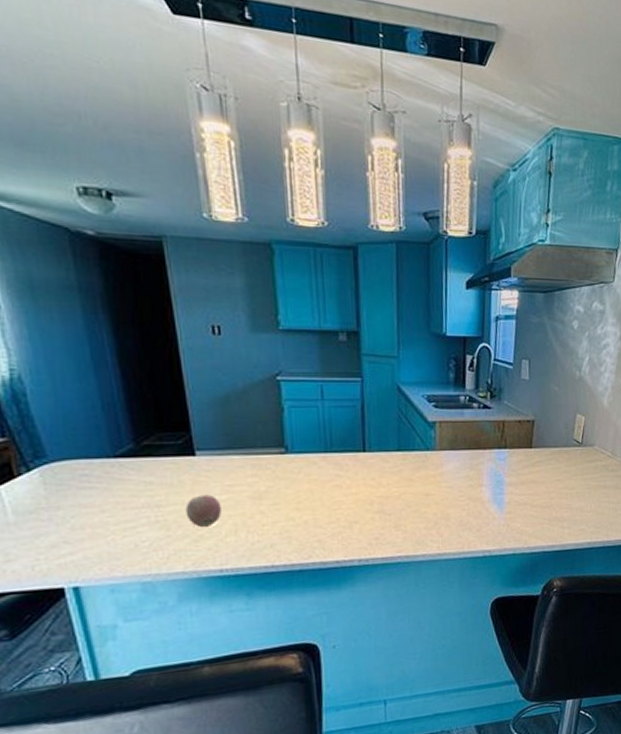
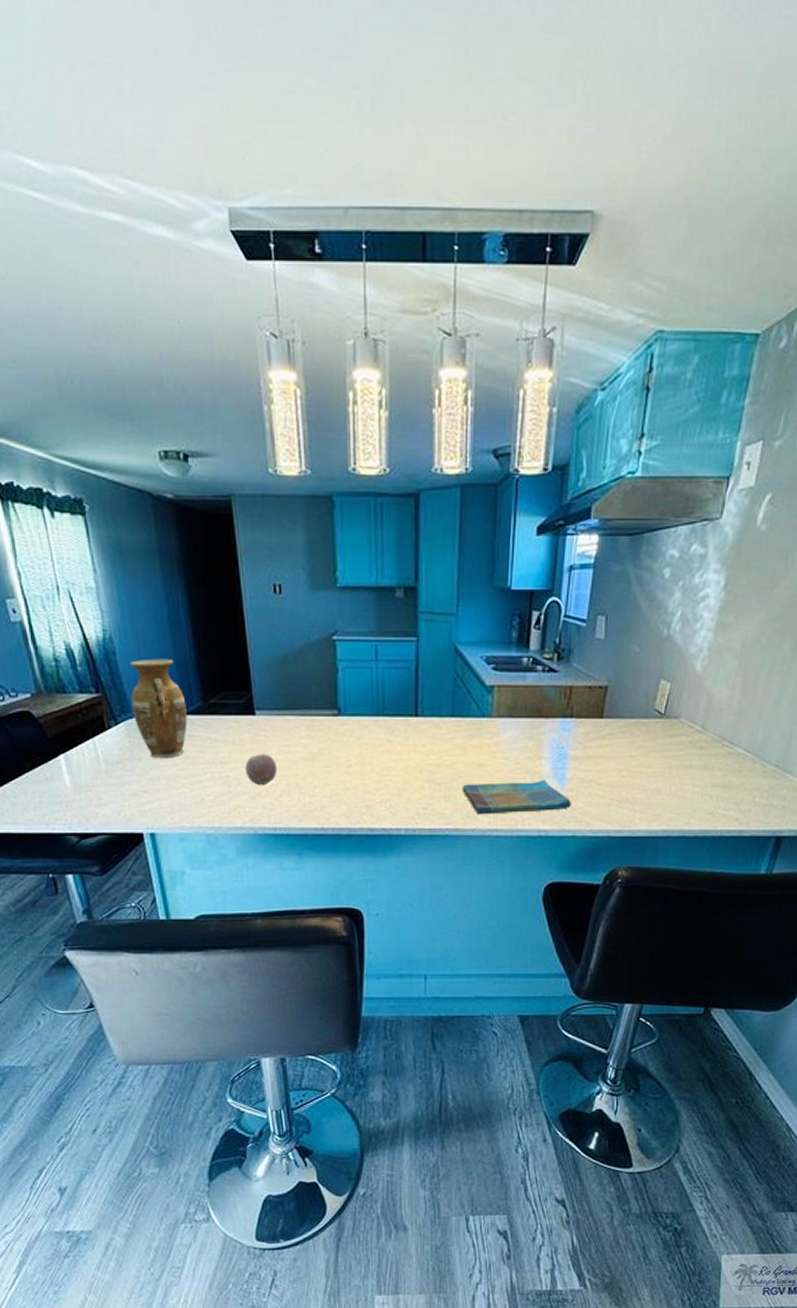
vase: none [45,399,117,506] -> present [131,658,187,759]
dish towel: none [411,504,510,541] -> present [462,779,571,815]

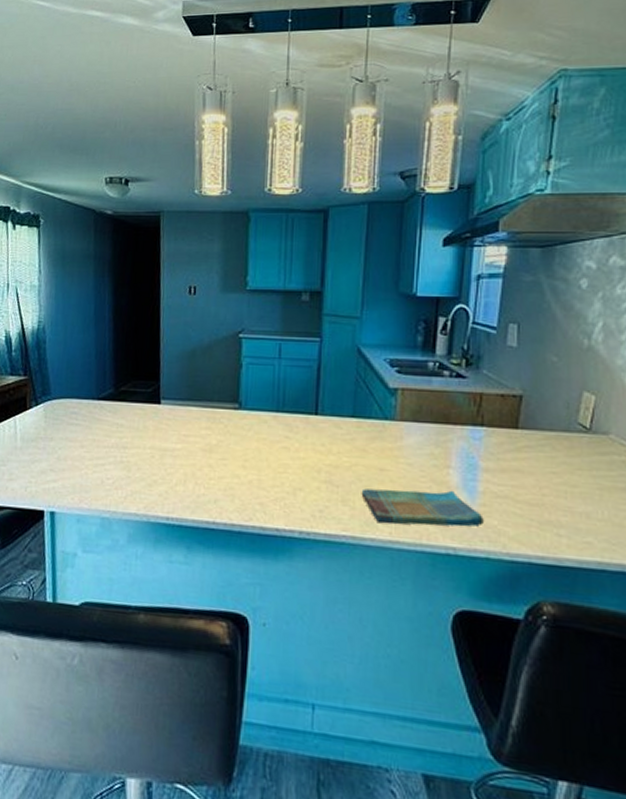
vase: present [131,658,187,759] -> none [52,348,100,440]
apple: present [245,753,277,786] -> none [145,441,175,474]

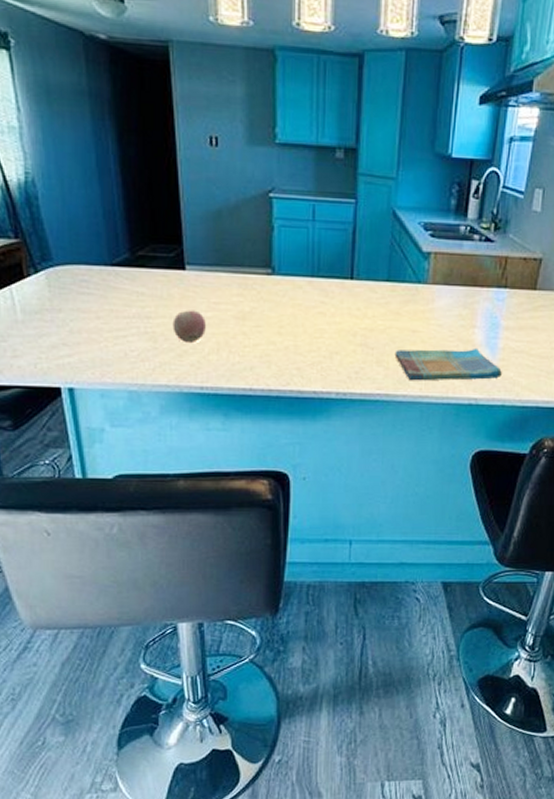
apple: none [145,441,175,474] -> present [172,310,206,344]

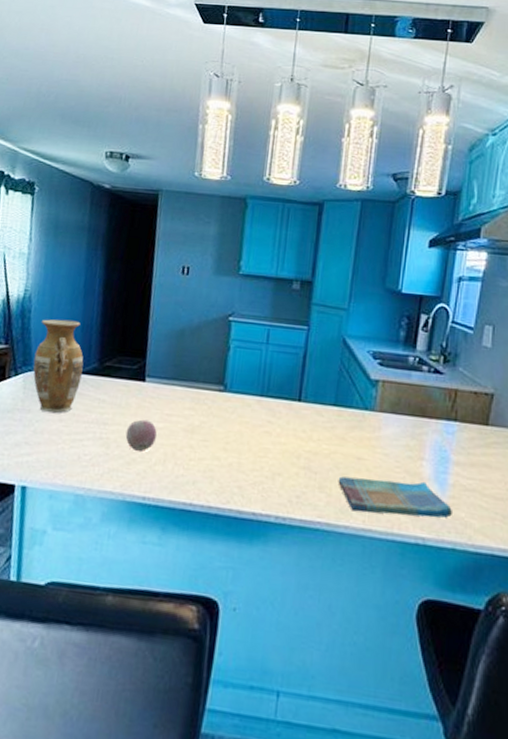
vase: none [53,205,113,311] -> present [33,319,84,414]

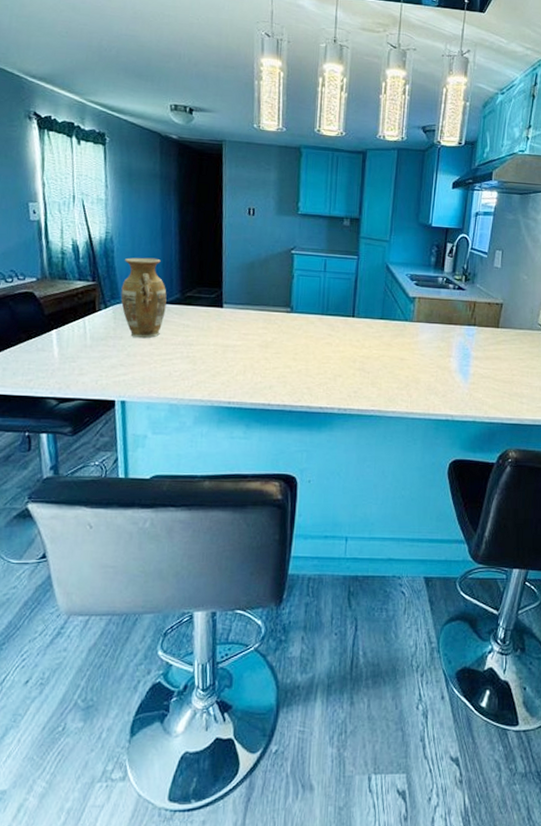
apple: present [125,419,157,453] -> none [209,339,236,366]
dish towel: present [338,476,452,518] -> none [386,373,473,400]

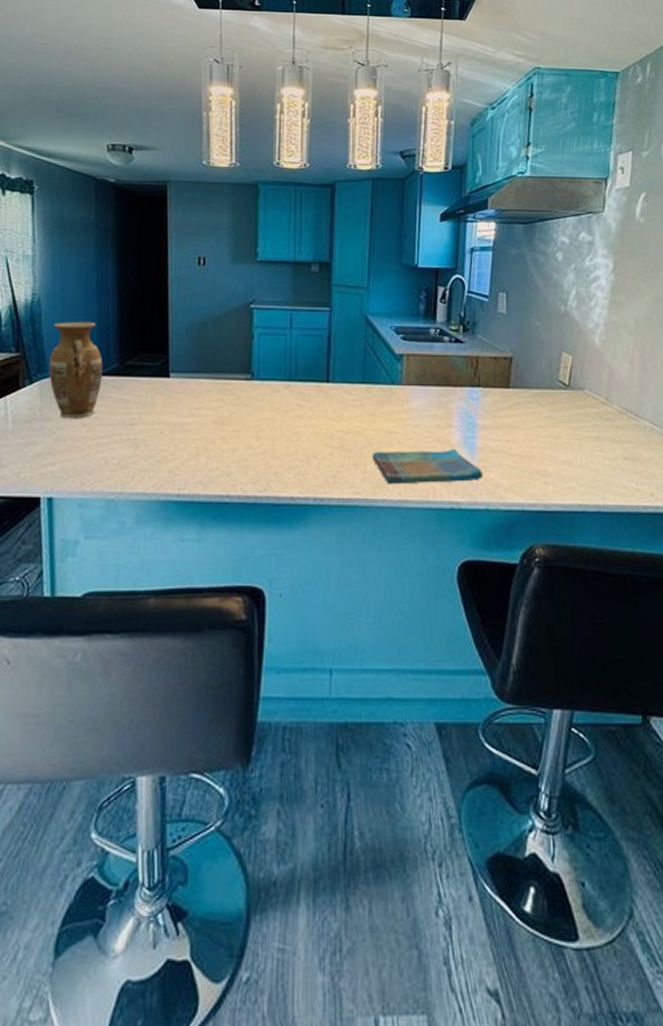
dish towel: none [386,373,473,400] -> present [372,448,483,485]

